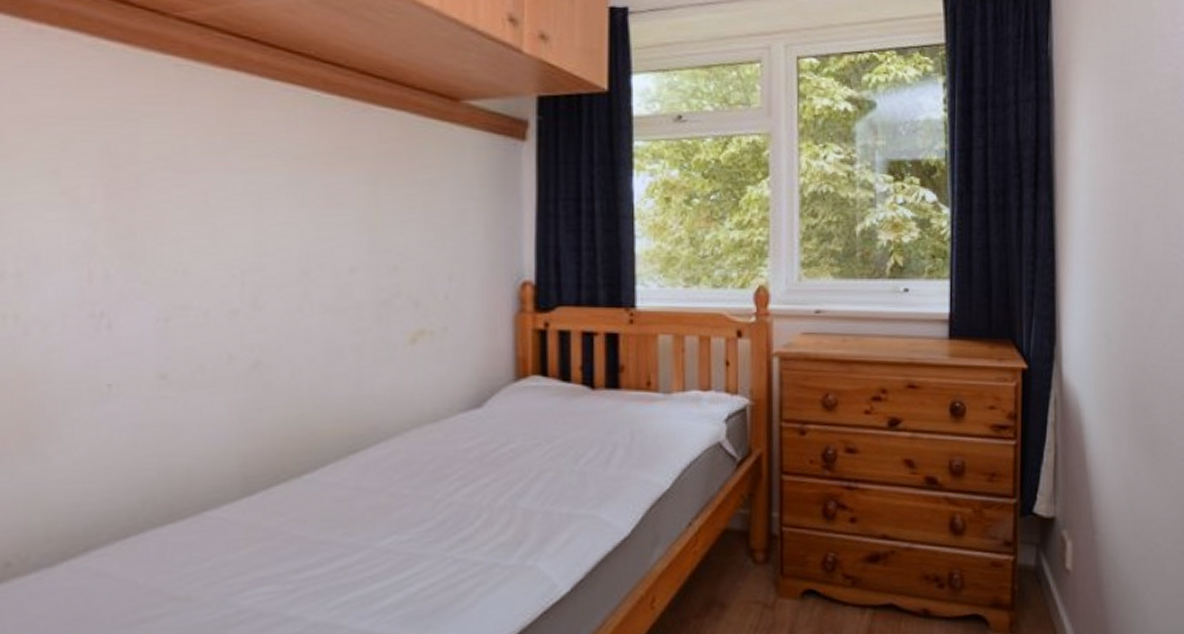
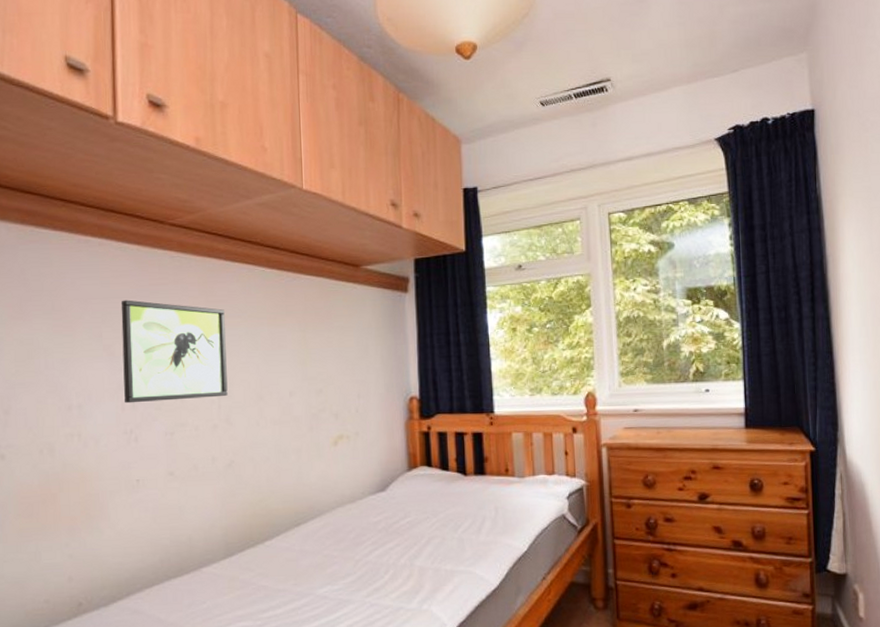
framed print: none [92,122,256,274] -> present [120,300,228,404]

